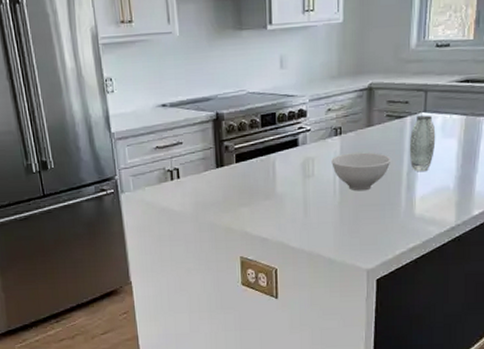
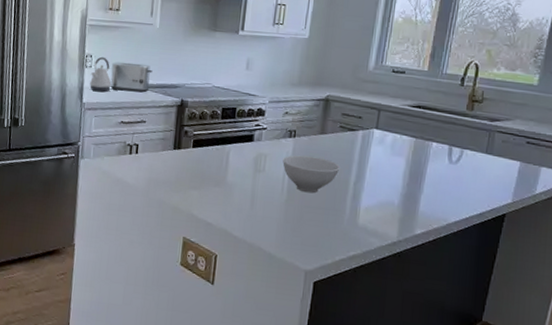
kettle: none [114,78,139,119] -> present [90,56,112,93]
toaster: none [134,79,180,114] -> present [110,61,153,93]
vase: present [410,115,436,171] -> none [358,131,386,184]

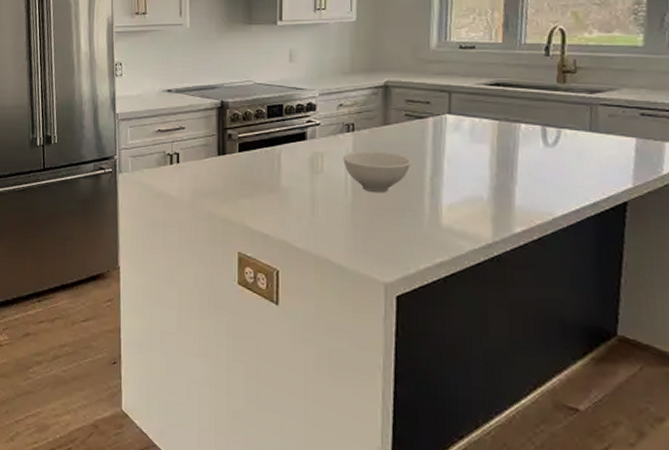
kettle: present [90,56,112,93] -> none [122,63,145,101]
toaster: present [110,61,153,93] -> none [142,67,187,97]

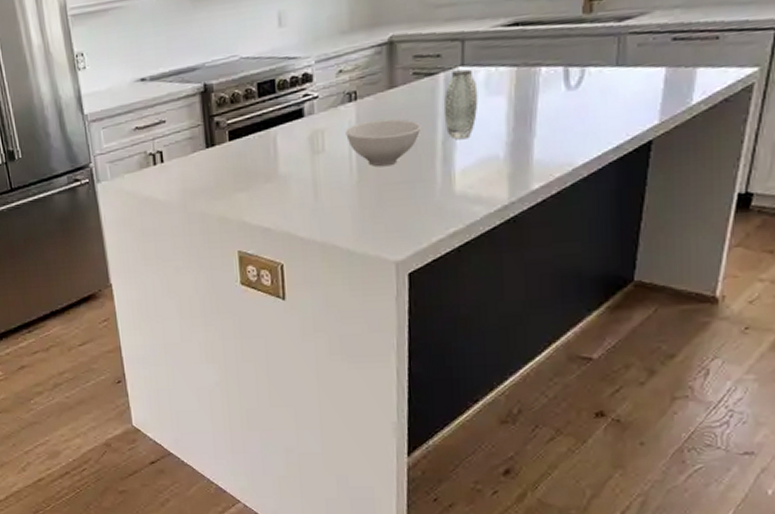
vase: none [433,117,464,177] -> present [444,69,478,139]

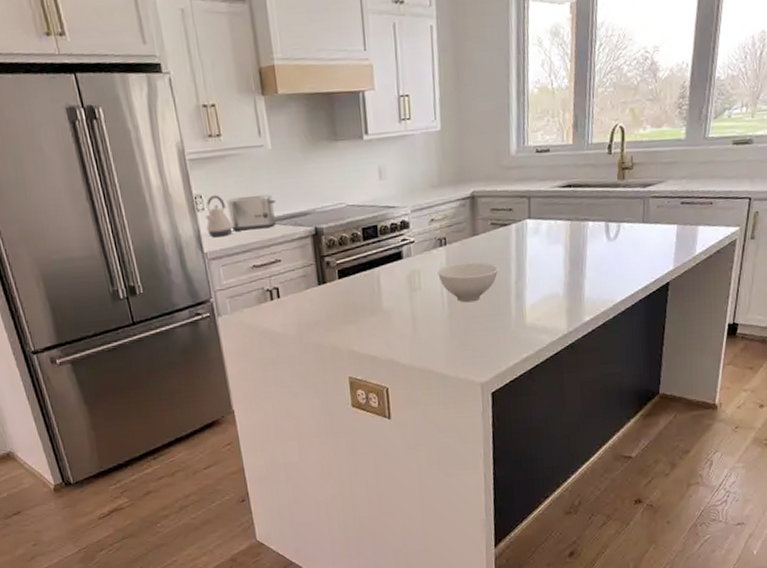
kettle: none [87,51,115,98] -> present [205,194,233,238]
toaster: none [109,48,161,91] -> present [226,194,276,232]
vase: present [444,69,478,139] -> none [516,221,542,279]

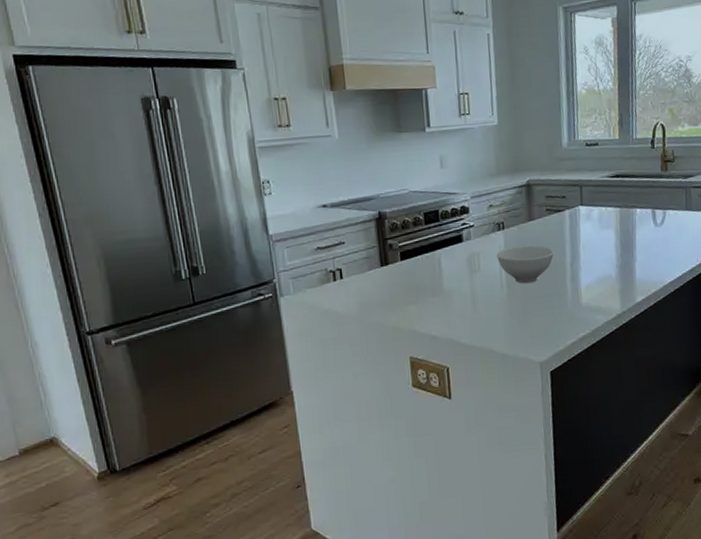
kettle: present [205,194,233,238] -> none [272,180,298,221]
toaster: present [226,194,276,232] -> none [293,180,341,215]

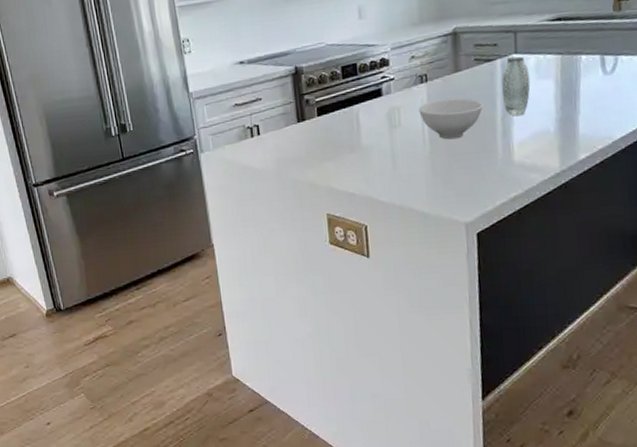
vase: none [570,208,595,262] -> present [502,56,531,116]

